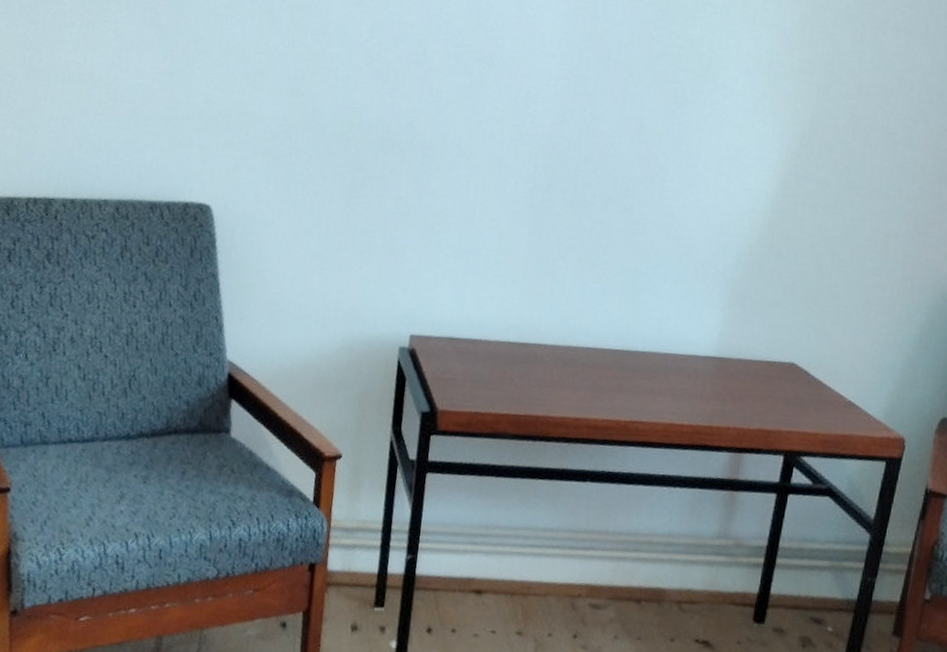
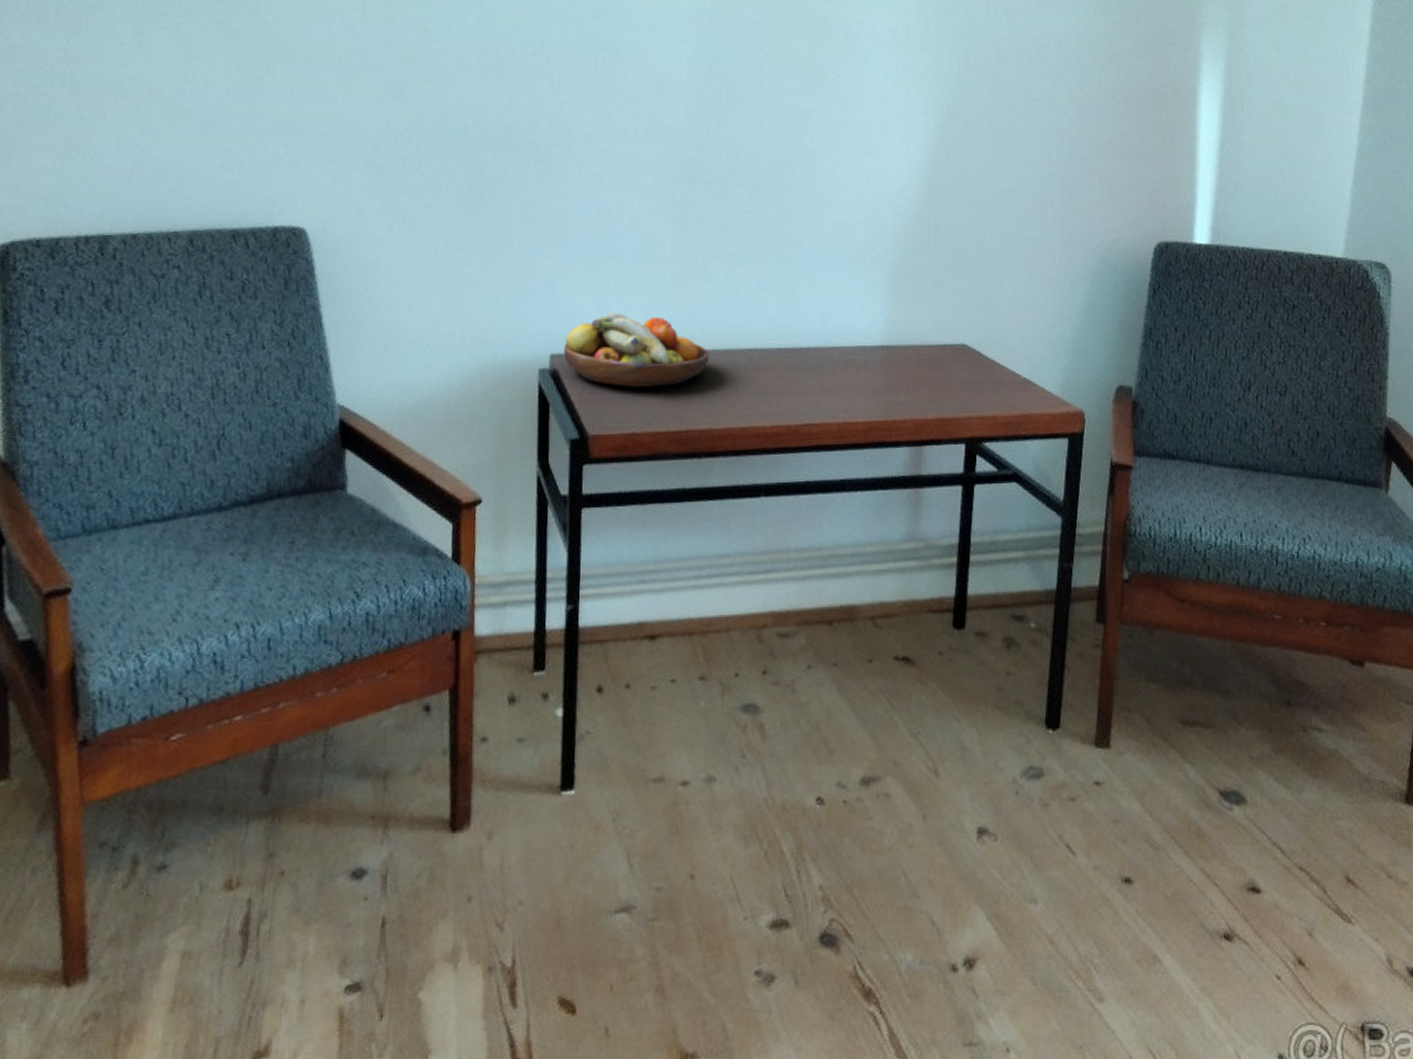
fruit bowl: none [421,303,552,374] -> present [563,313,710,388]

